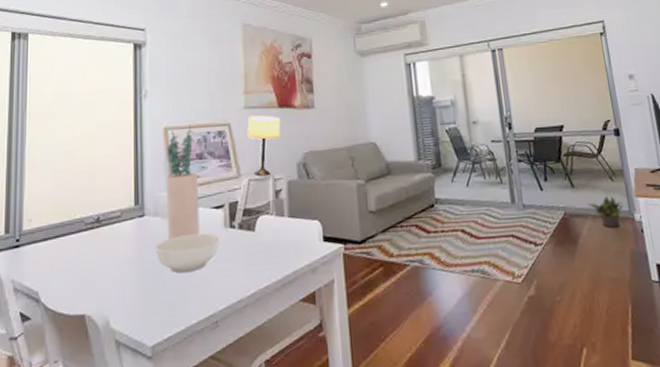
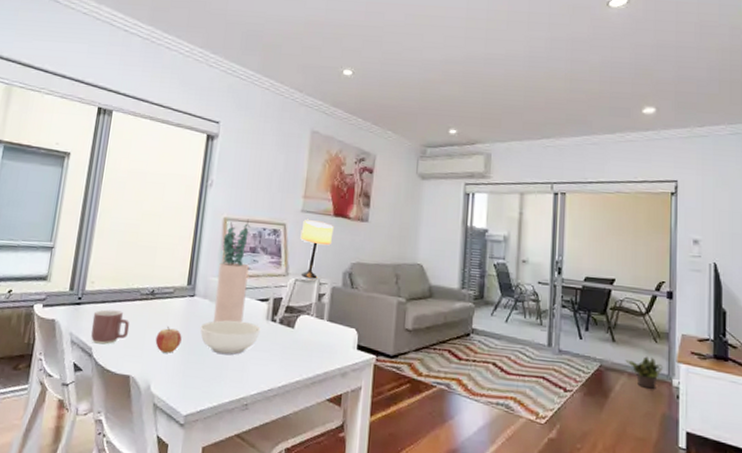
mug: none [35,246,78,287] -> present [90,309,129,345]
fruit: none [108,252,137,283] -> present [155,325,182,353]

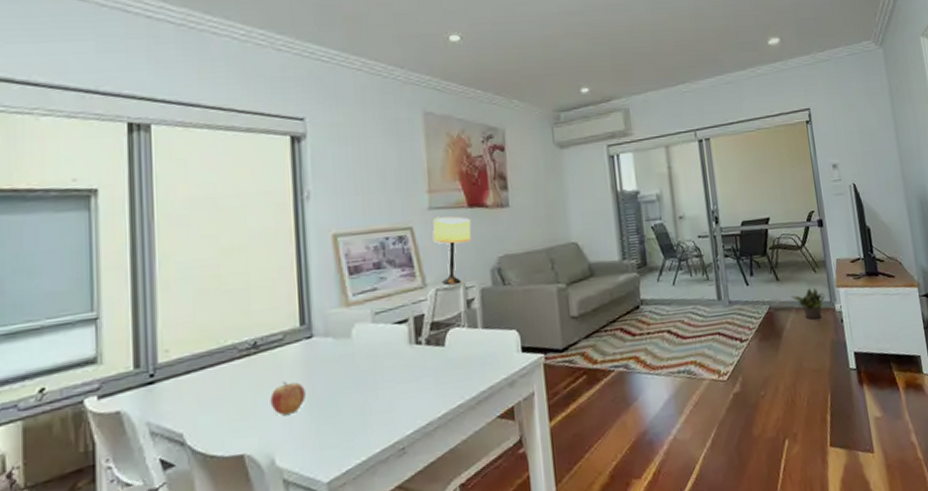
mug: present [90,309,129,345] -> none [176,377,232,428]
bowl: present [200,320,261,355] -> none [327,352,404,399]
vase: present [212,218,251,323] -> none [337,229,380,362]

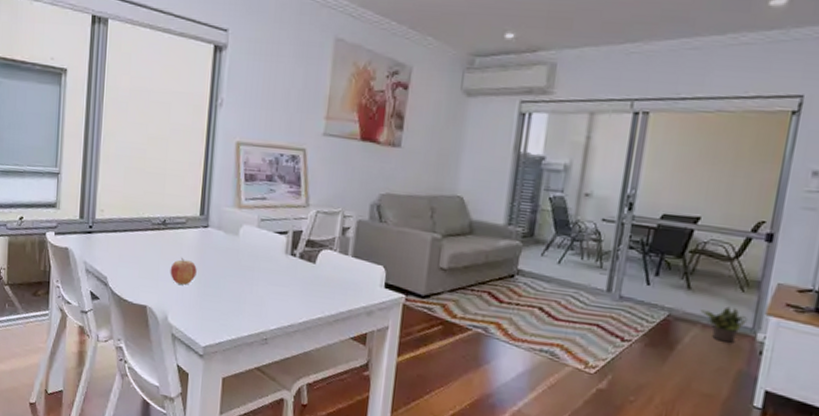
table lamp: present [433,216,471,286] -> none [322,145,361,212]

